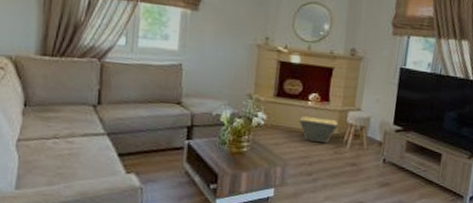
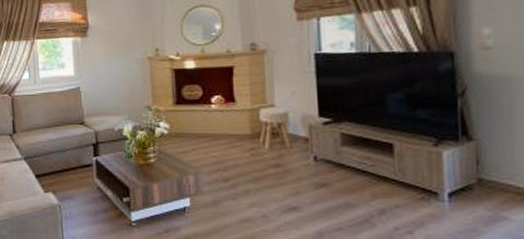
basket: present [299,115,340,144] -> none [204,119,252,146]

